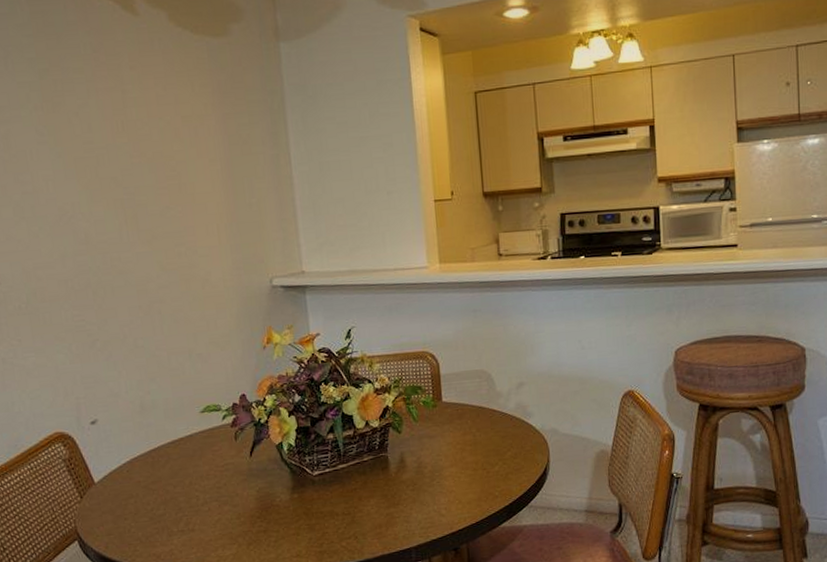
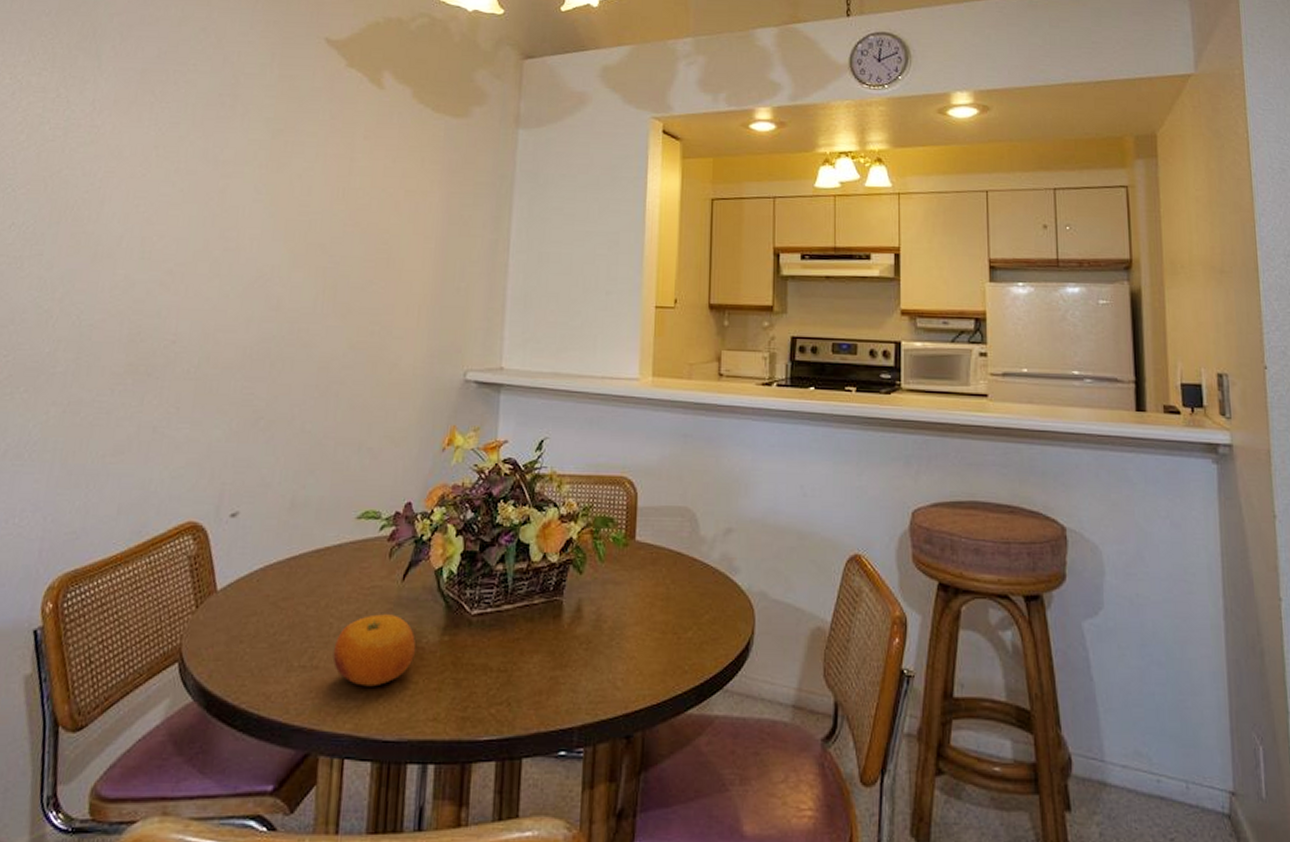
fruit: none [203,483,273,539] -> present [332,614,416,687]

